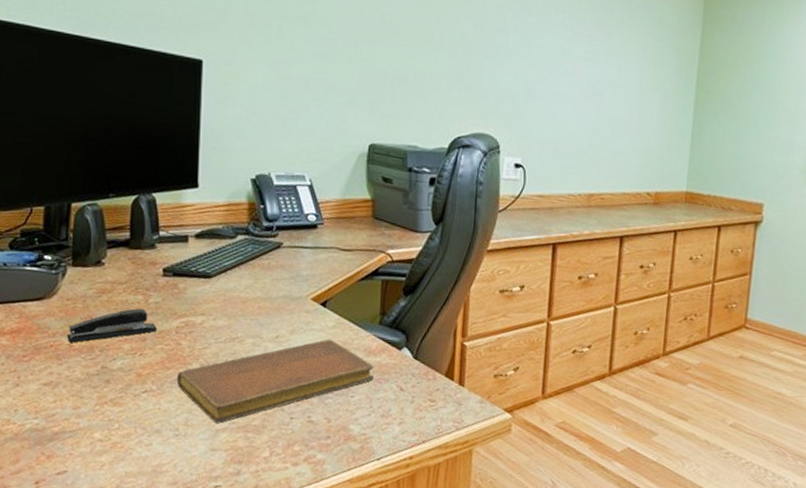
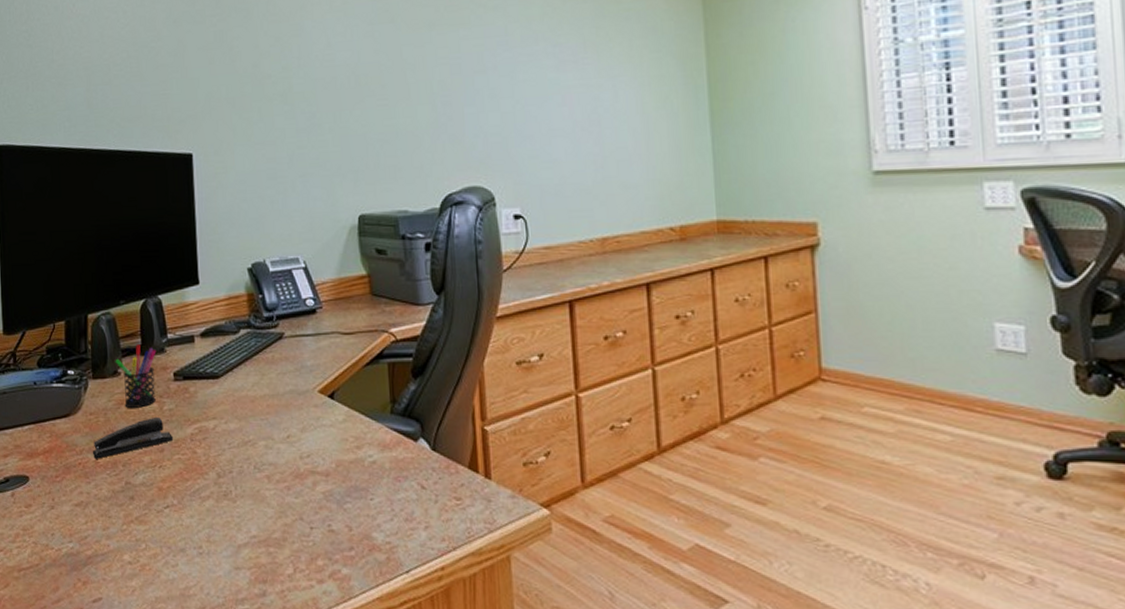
pen holder: none [99,238,146,298] -> present [115,344,157,408]
notebook: present [176,339,374,423] -> none [195,435,392,538]

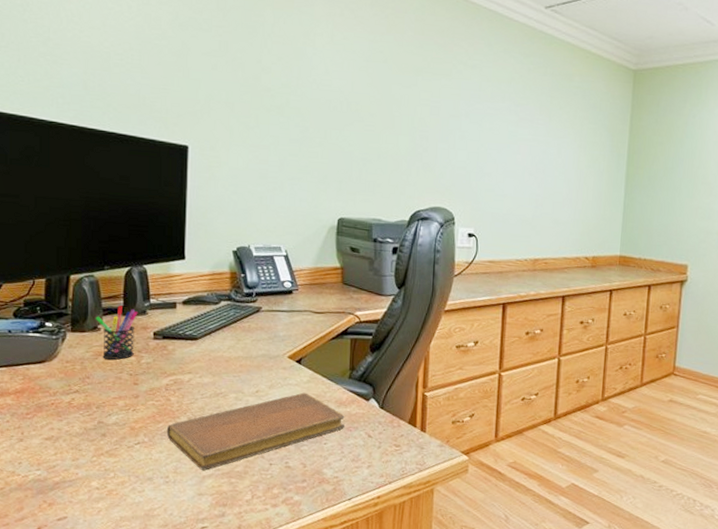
stapler: present [92,416,174,459] -> none [66,368,149,401]
notebook: none [195,435,392,538] -> present [166,392,345,470]

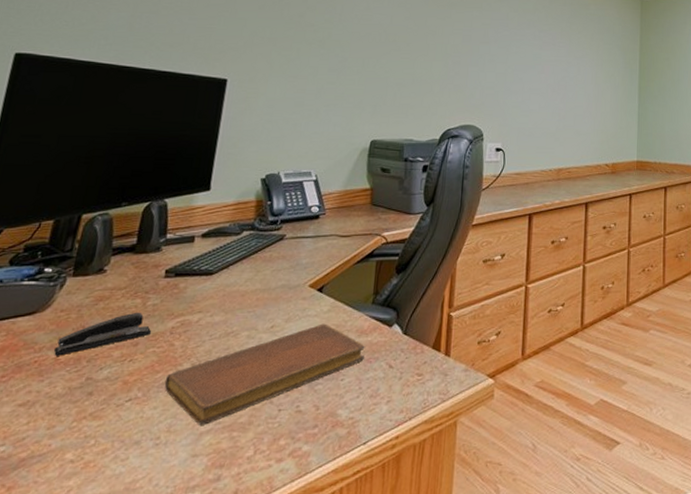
stapler: none [66,368,149,401] -> present [53,312,152,356]
pen holder: present [95,305,138,360] -> none [102,243,152,304]

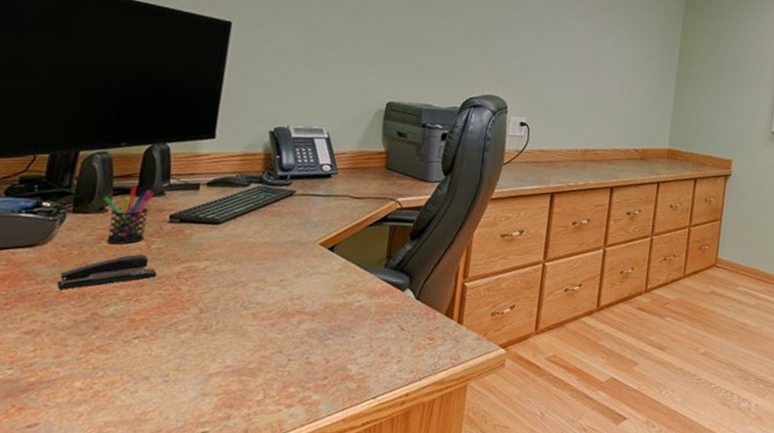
pen holder: none [102,243,152,304] -> present [103,185,155,245]
notebook: present [164,323,365,425] -> none [172,282,377,367]

